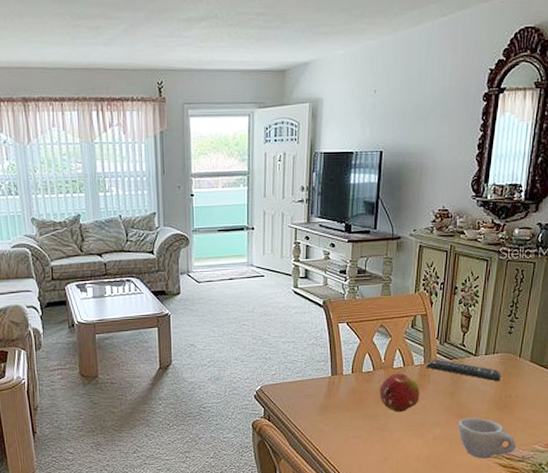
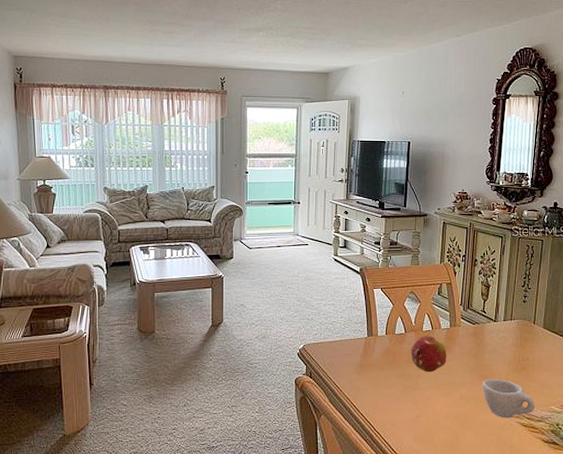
remote control: present [426,359,501,382] -> none [452,323,518,346]

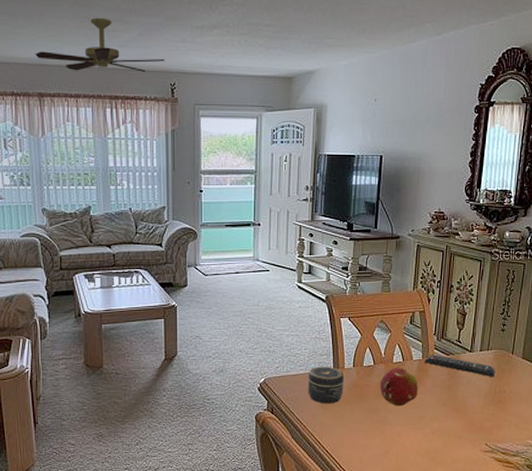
ceiling fan: none [102,21,216,68] -> present [35,17,165,72]
jar: none [344,333,378,369] -> present [308,366,345,404]
remote control: none [452,323,518,346] -> present [424,354,495,377]
cup: present [482,379,534,418] -> none [455,413,510,453]

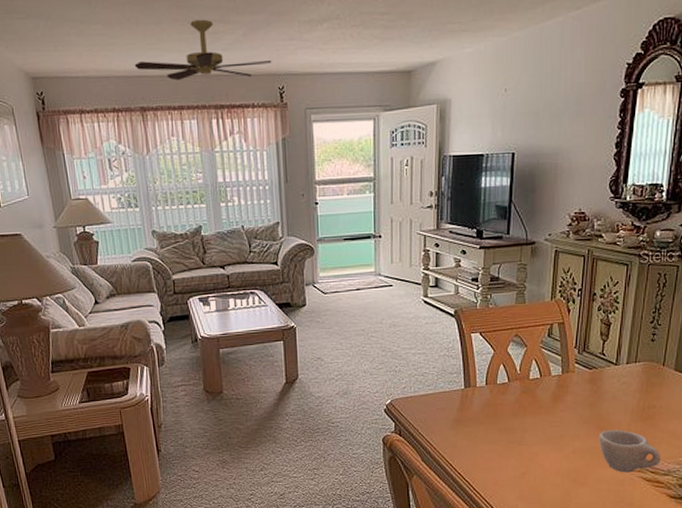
jar: present [308,366,345,404] -> none [437,385,477,425]
fruit: present [380,368,418,407] -> none [516,384,557,426]
remote control: present [424,354,495,377] -> none [564,369,644,392]
cup: none [455,413,510,453] -> present [598,430,660,473]

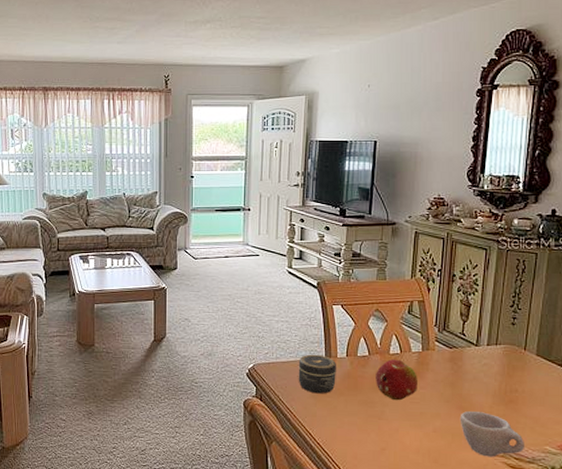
ceiling fan: present [134,19,272,81] -> none [41,17,160,67]
jar: none [437,385,477,425] -> present [298,354,337,394]
fruit: none [516,384,557,426] -> present [376,359,417,401]

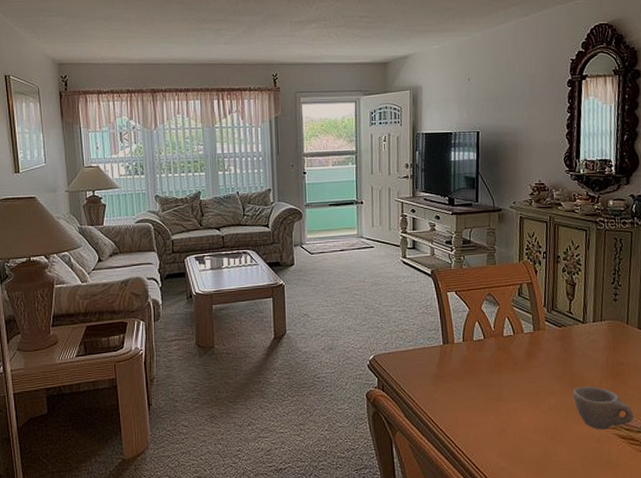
jar: present [298,354,337,394] -> none [417,341,455,380]
fruit: present [376,359,417,401] -> none [492,341,532,382]

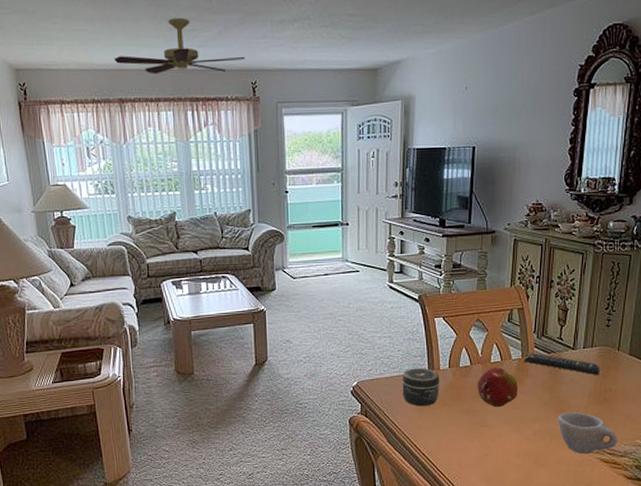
ceiling fan: none [148,19,267,68] -> present [114,17,246,74]
jar: none [417,341,455,380] -> present [402,367,440,406]
fruit: none [492,341,532,382] -> present [478,367,518,408]
remote control: none [535,326,611,349] -> present [524,353,600,375]

